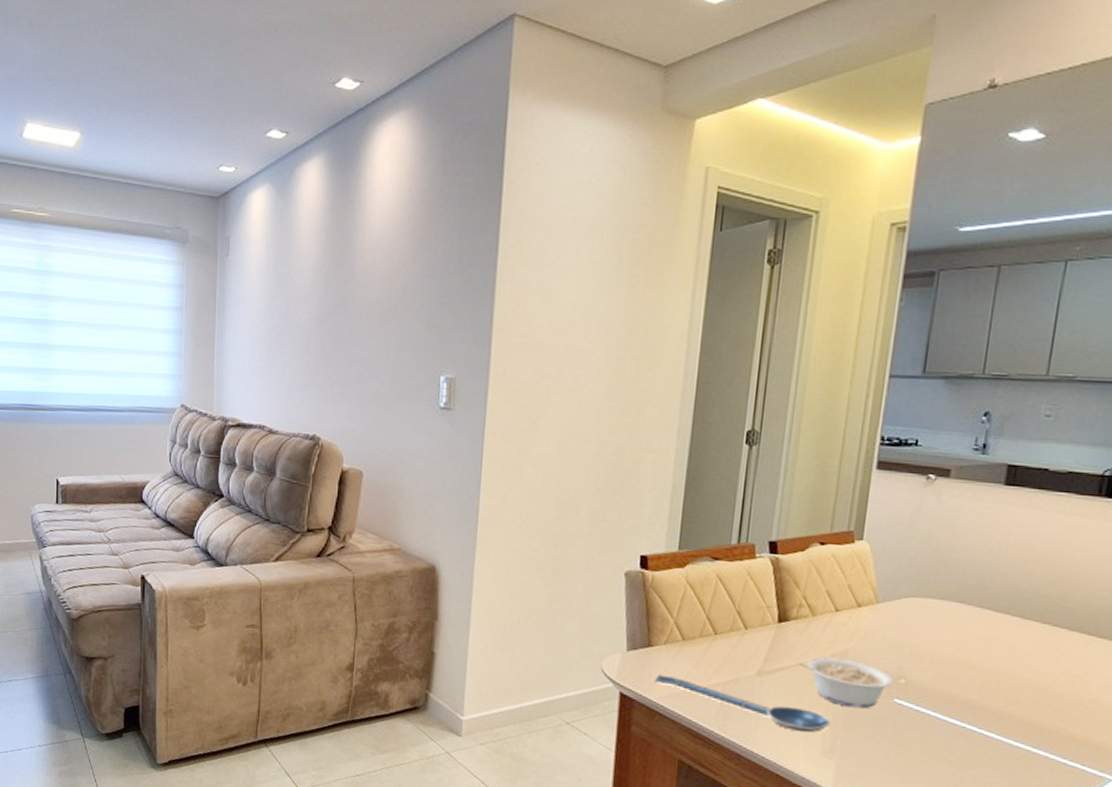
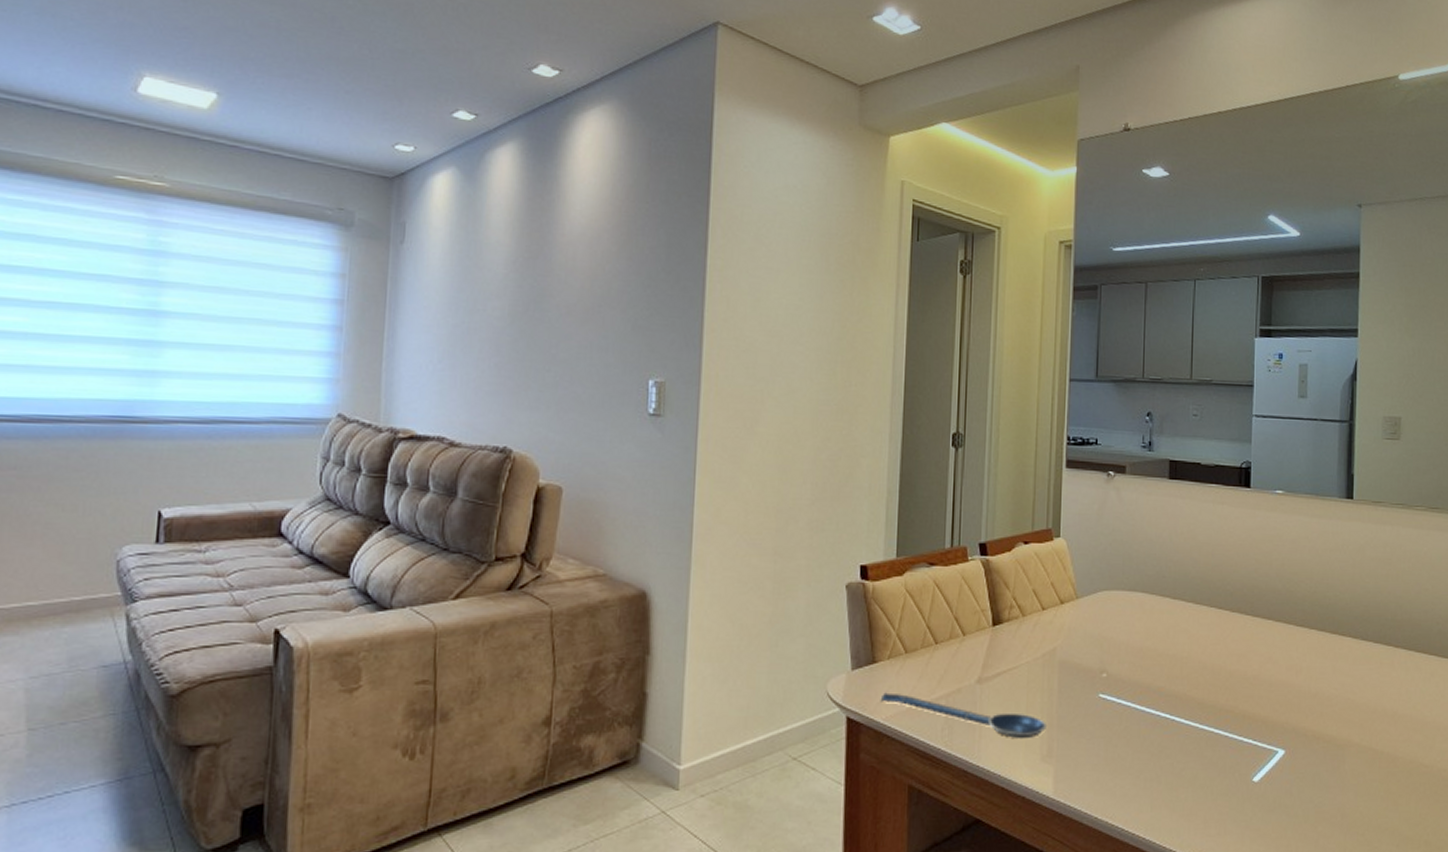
legume: present [796,657,894,709] -> none [1011,657,1097,707]

